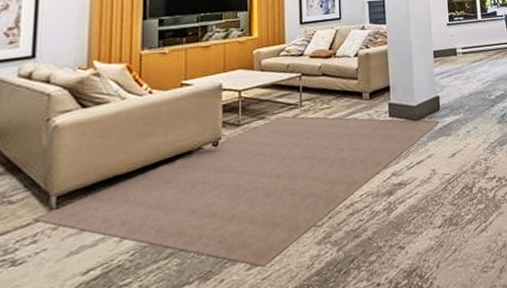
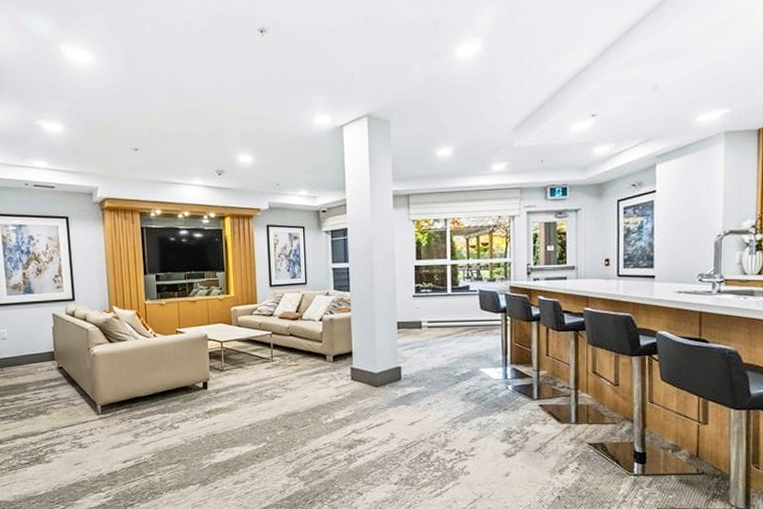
area rug: present [31,116,440,267] -> none [87,367,400,484]

